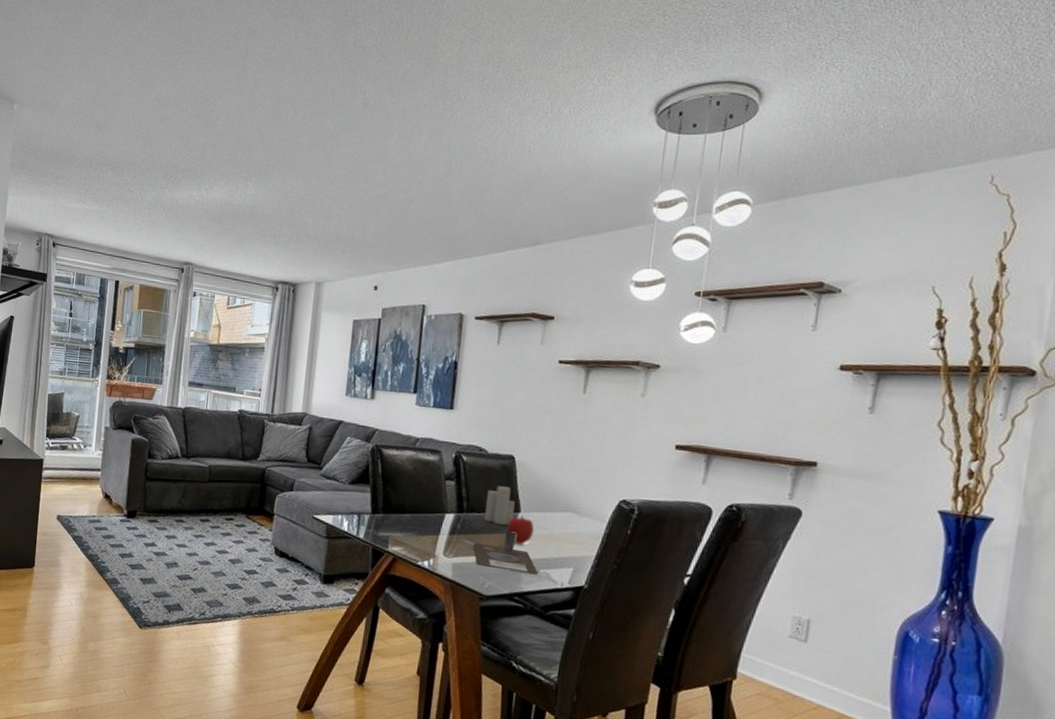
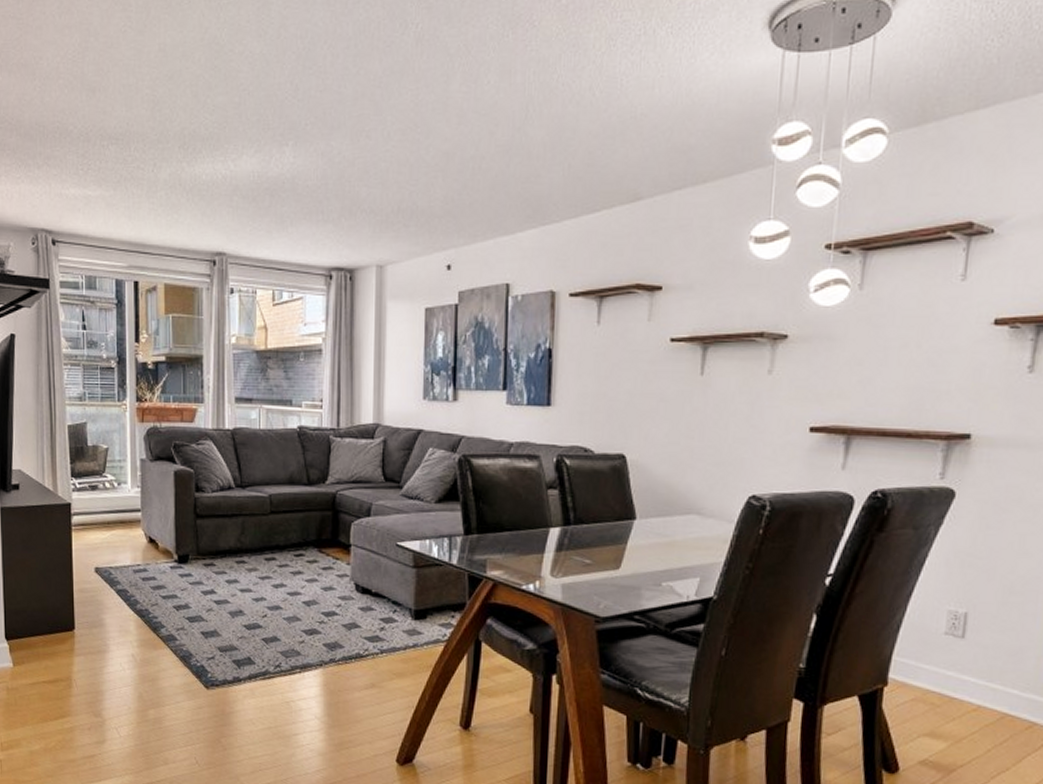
place setting: present [473,531,538,575] -> none [584,542,659,589]
candle: present [483,484,515,525] -> none [594,488,629,536]
fruit: present [506,515,534,545] -> none [621,522,652,557]

